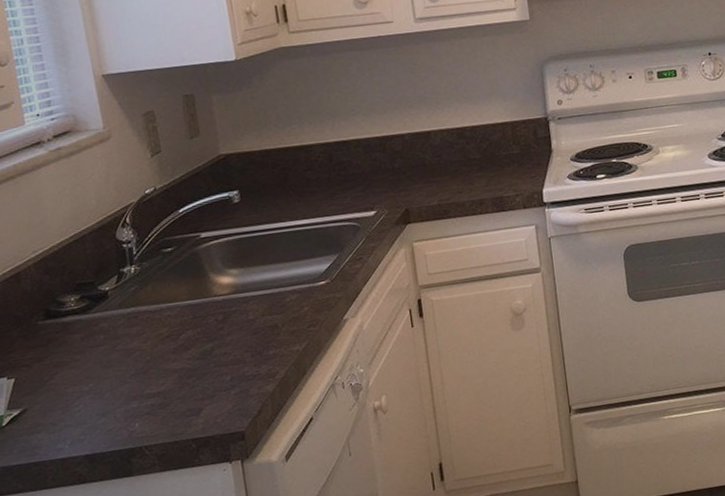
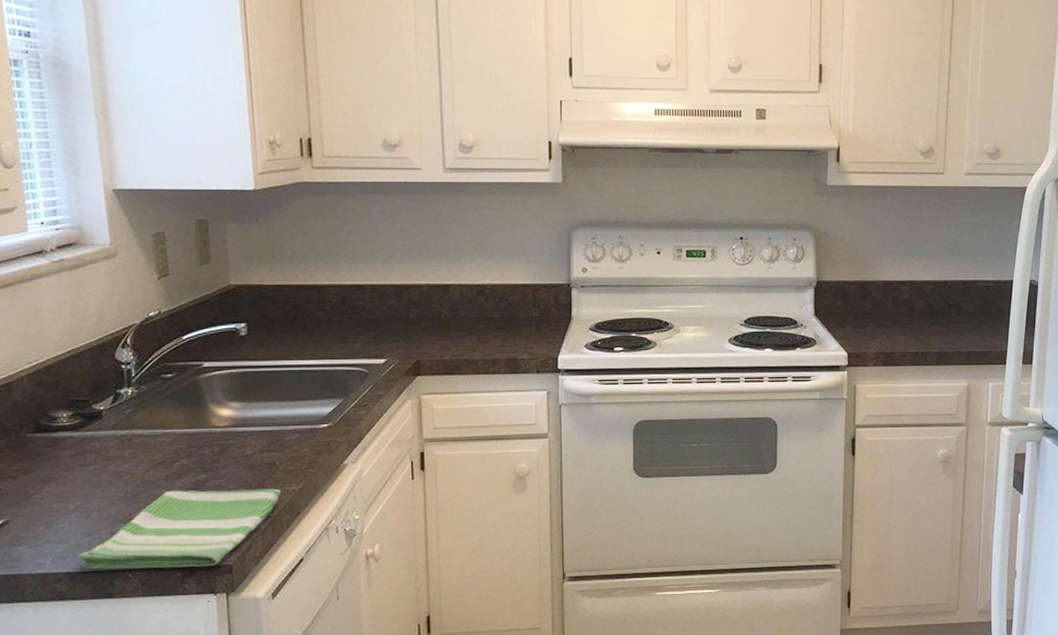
dish towel: none [94,351,286,450] -> present [77,489,281,570]

